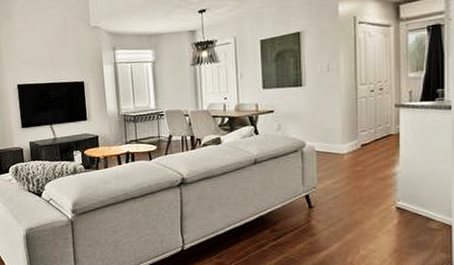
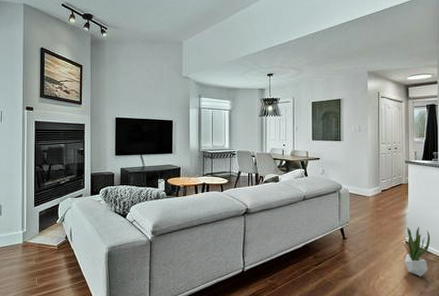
potted plant: none [391,188,433,249] -> present [402,227,431,276]

